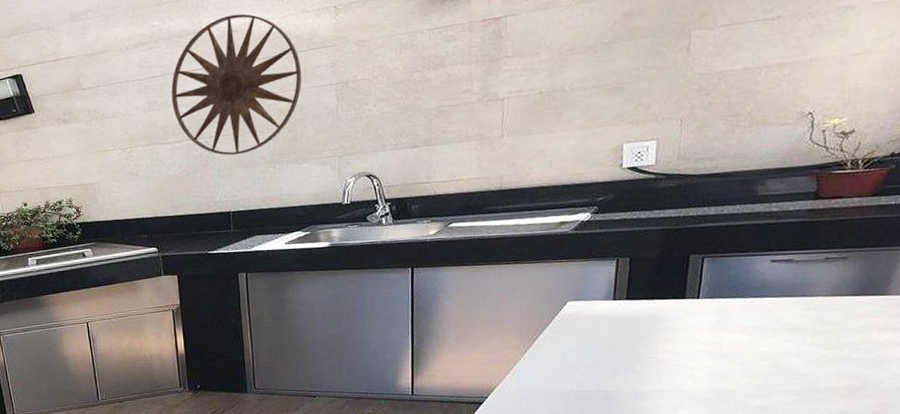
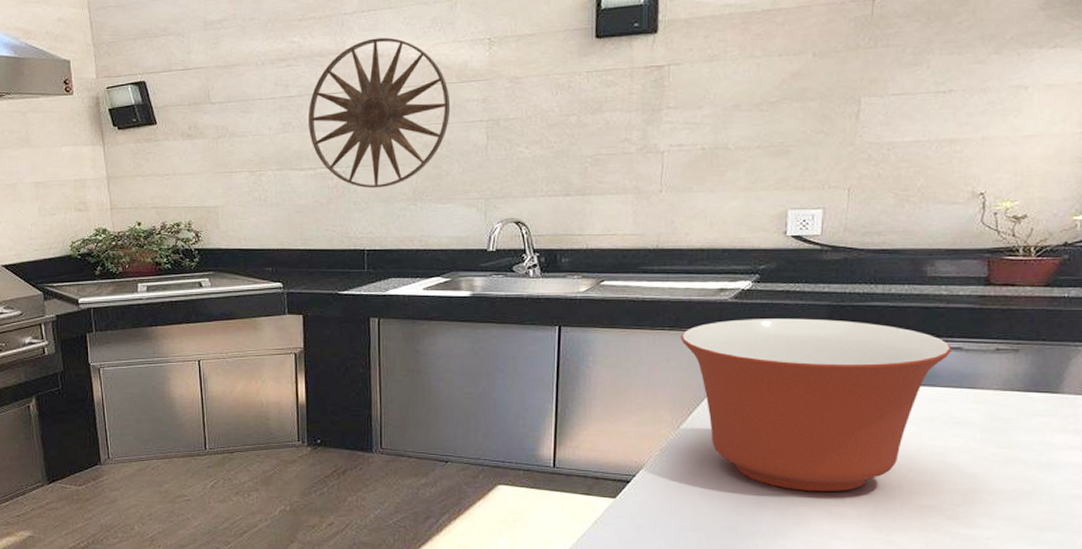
mixing bowl: none [525,242,782,401] -> present [680,318,951,492]

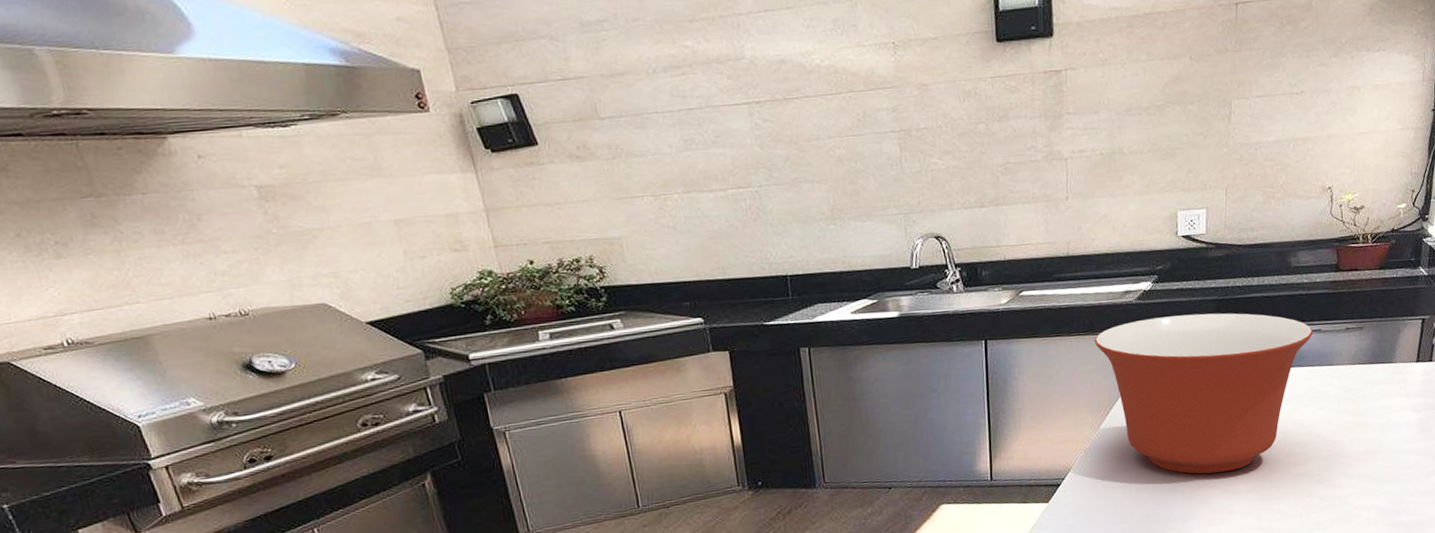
wall art: present [309,37,451,189] -> none [711,41,861,209]

